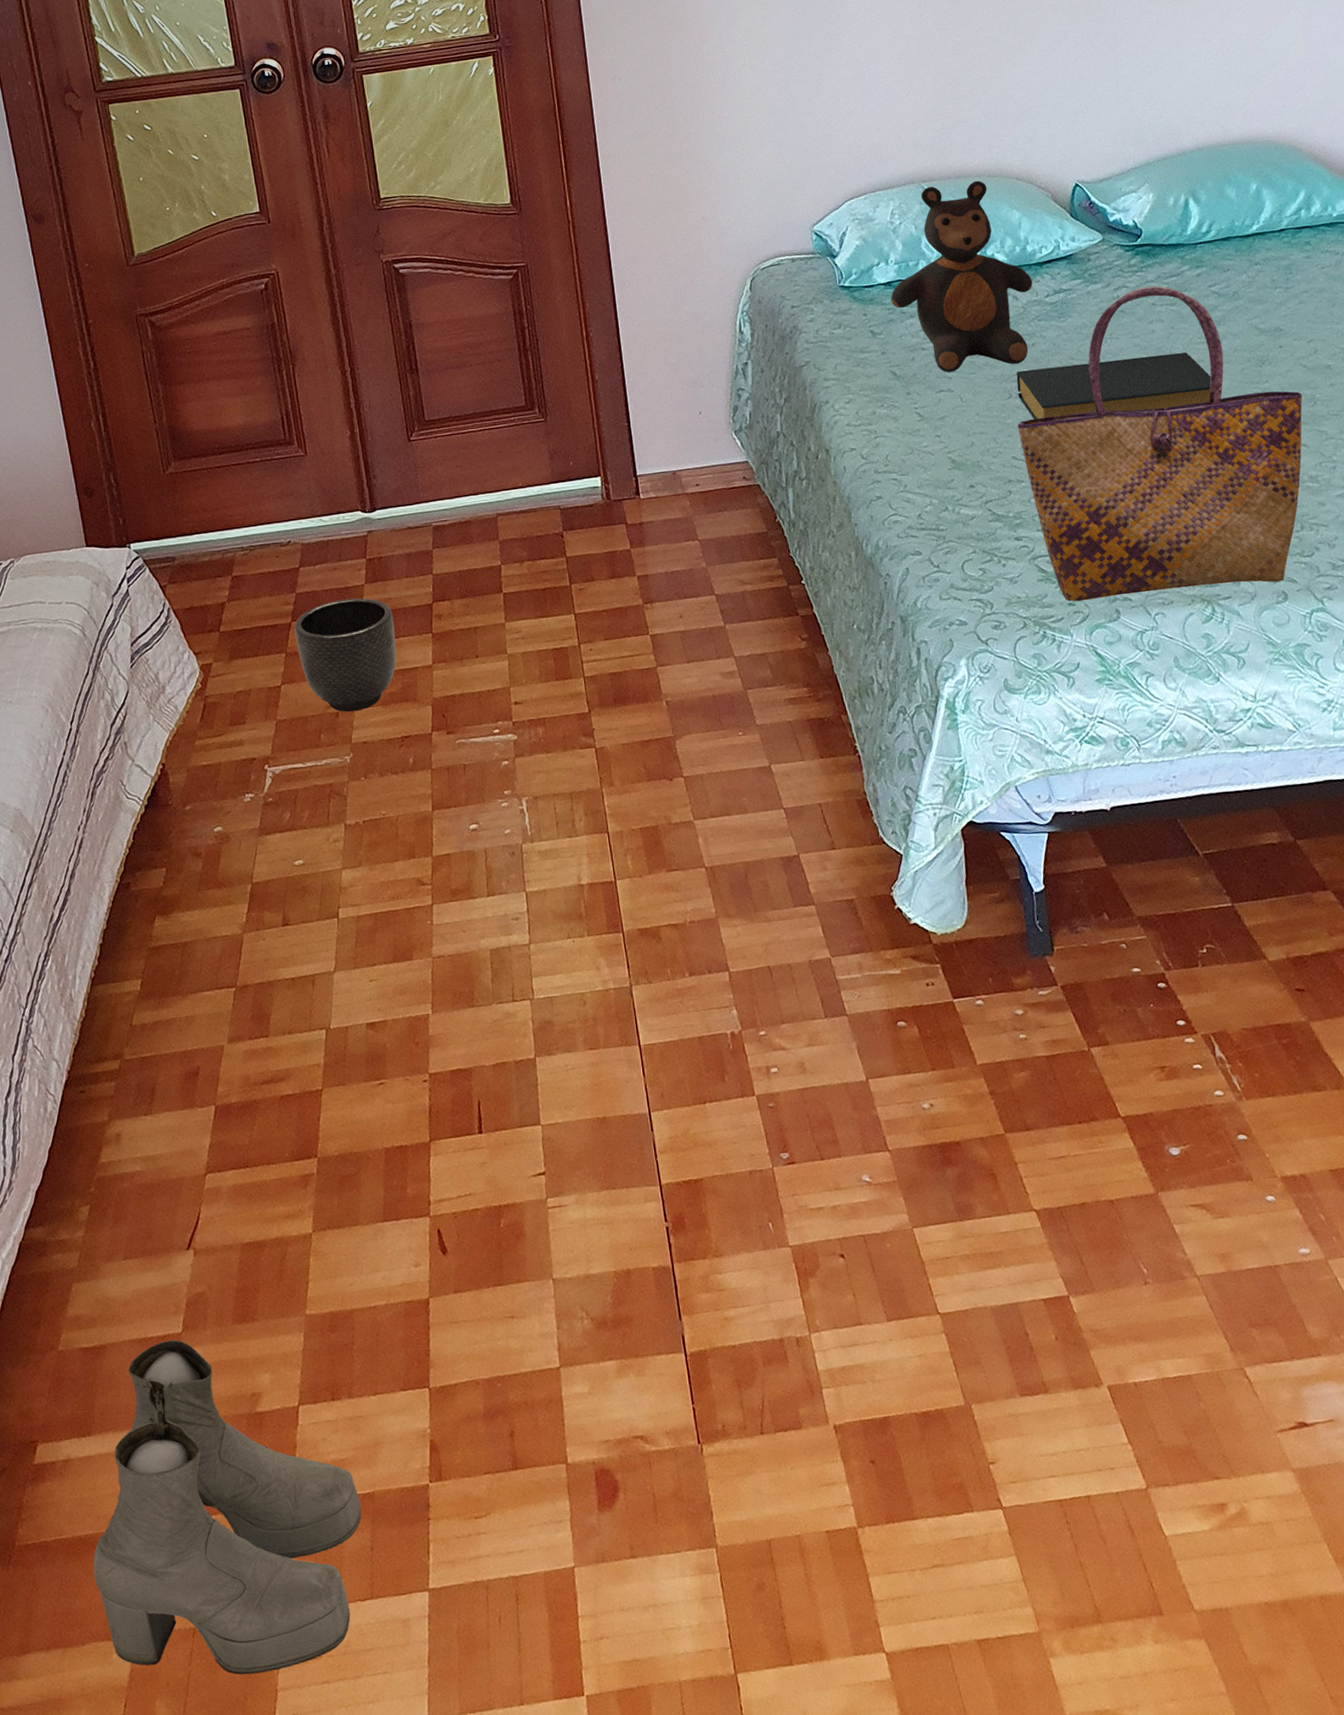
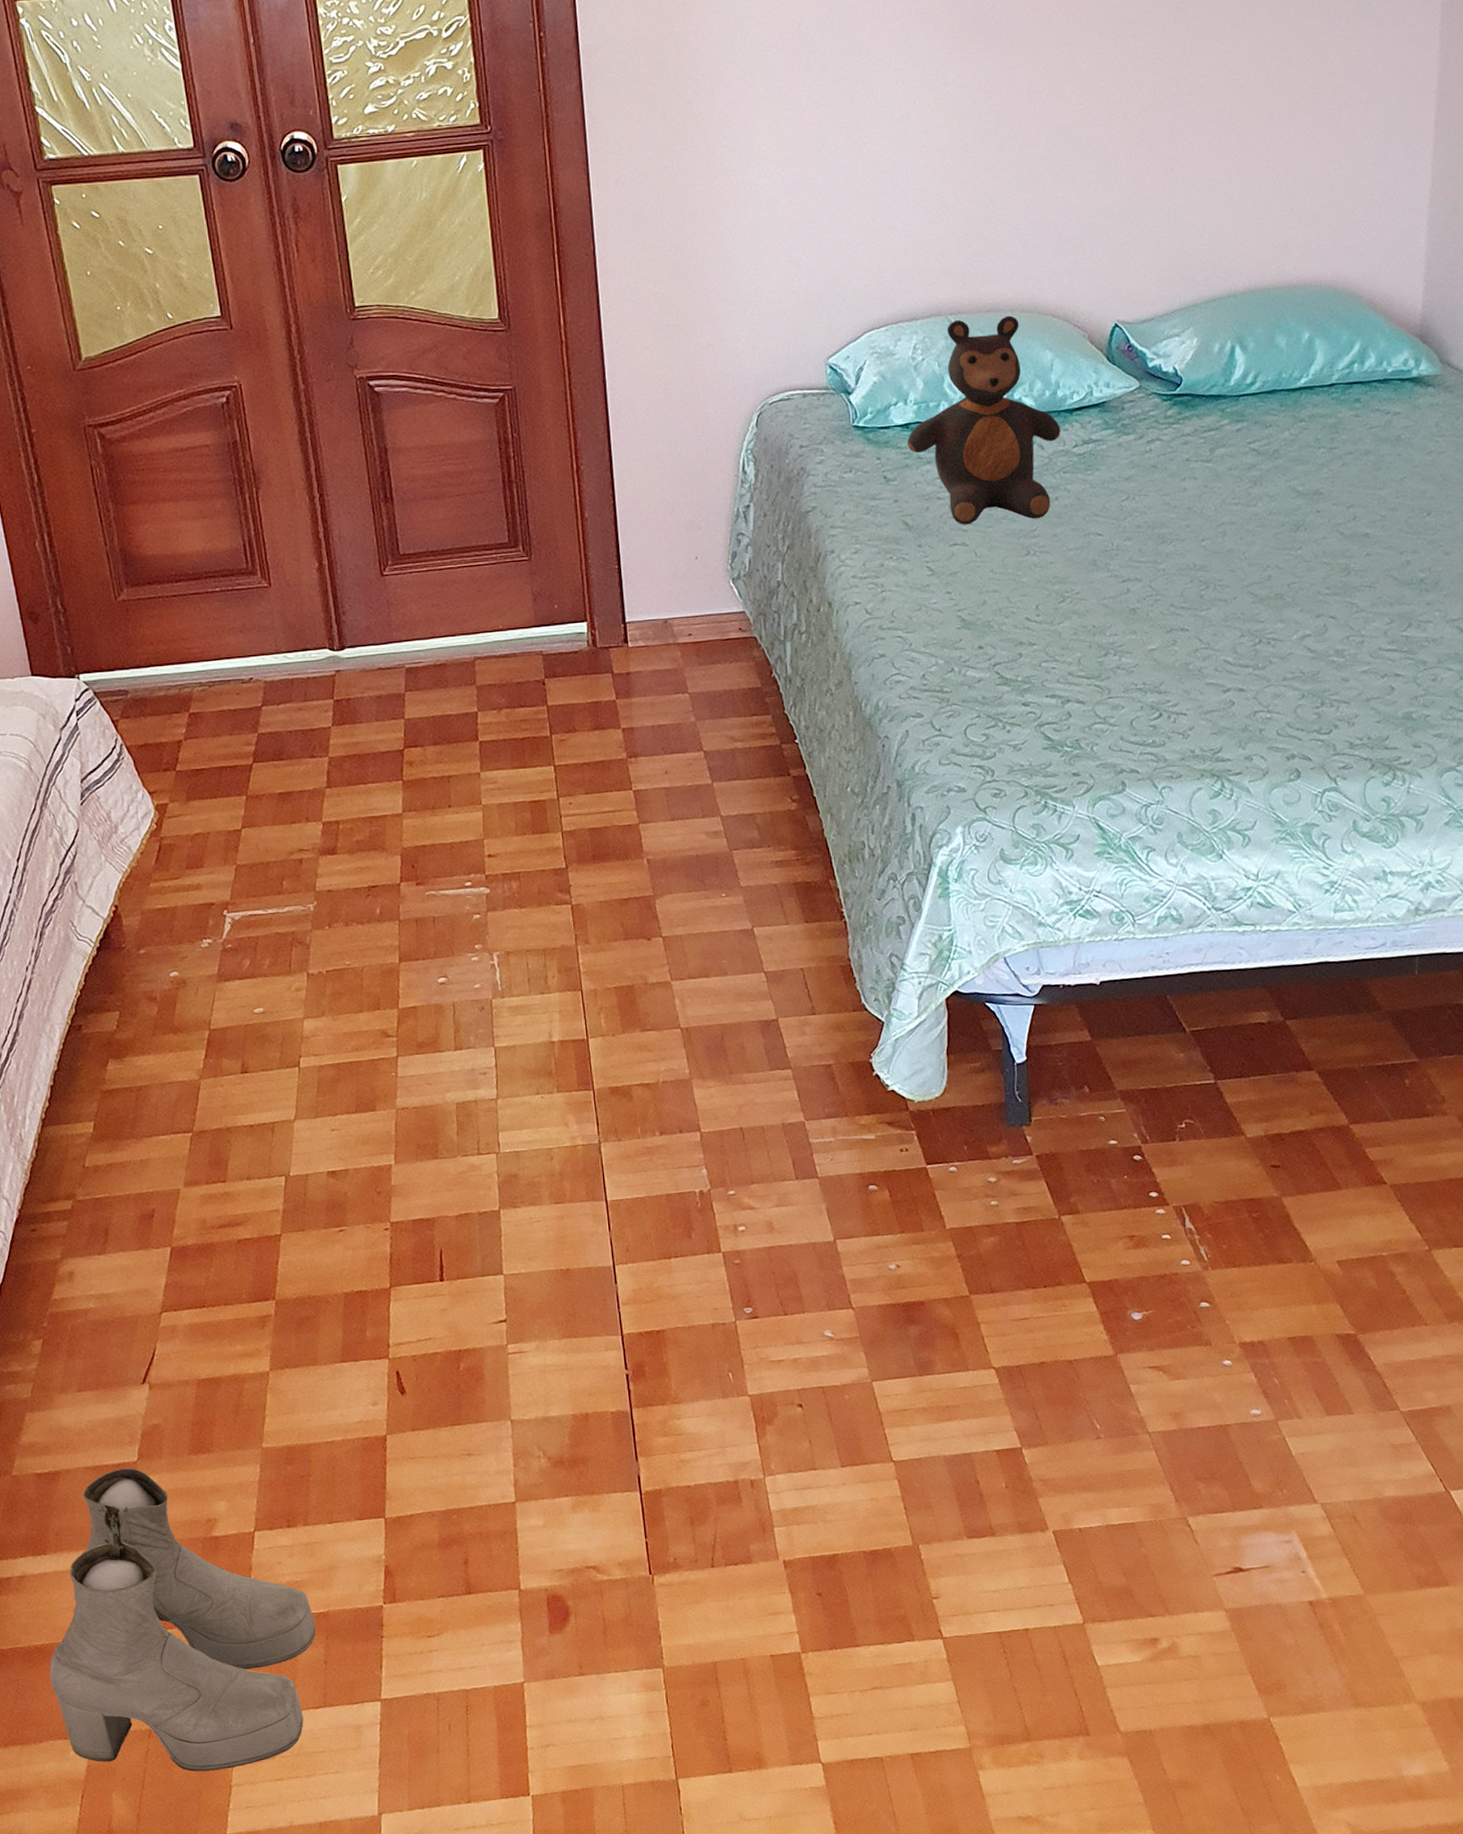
planter: present [294,598,397,712] -> none [255,740,365,859]
hardback book: present [1016,352,1212,420] -> none [1035,513,1242,580]
tote bag: present [1017,286,1303,602] -> none [1033,440,1336,772]

